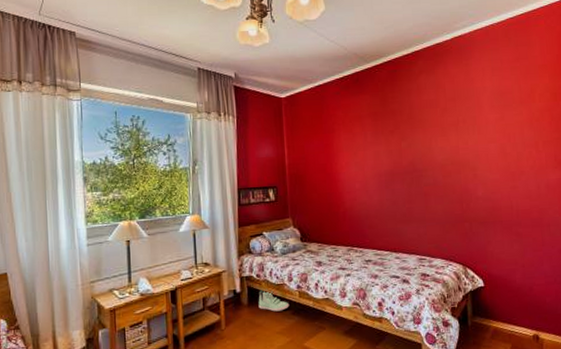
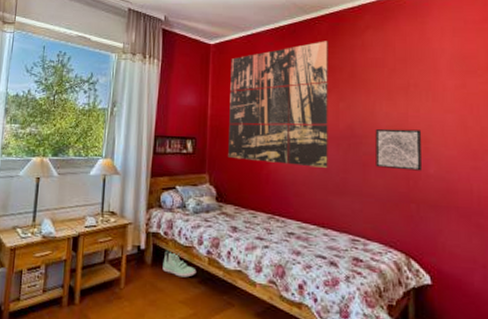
wall art: none [302,87,396,202] -> present [228,41,328,168]
wall art: none [433,159,472,196] -> present [375,128,422,171]

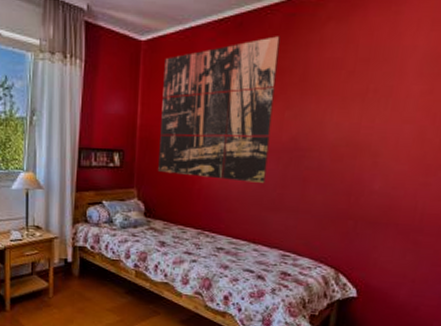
sneaker: present [162,249,197,278] -> none [90,262,124,289]
wall art: present [375,128,422,171] -> none [317,140,374,187]

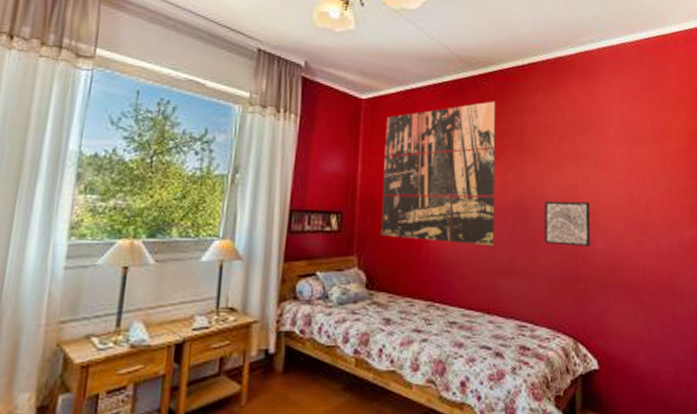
wall art: none [317,140,374,187] -> present [544,200,591,247]

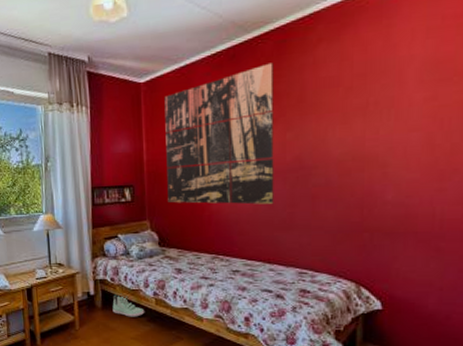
sneaker: none [297,351,341,385] -> present [112,293,145,317]
wall art: present [544,200,591,247] -> none [326,154,381,199]

